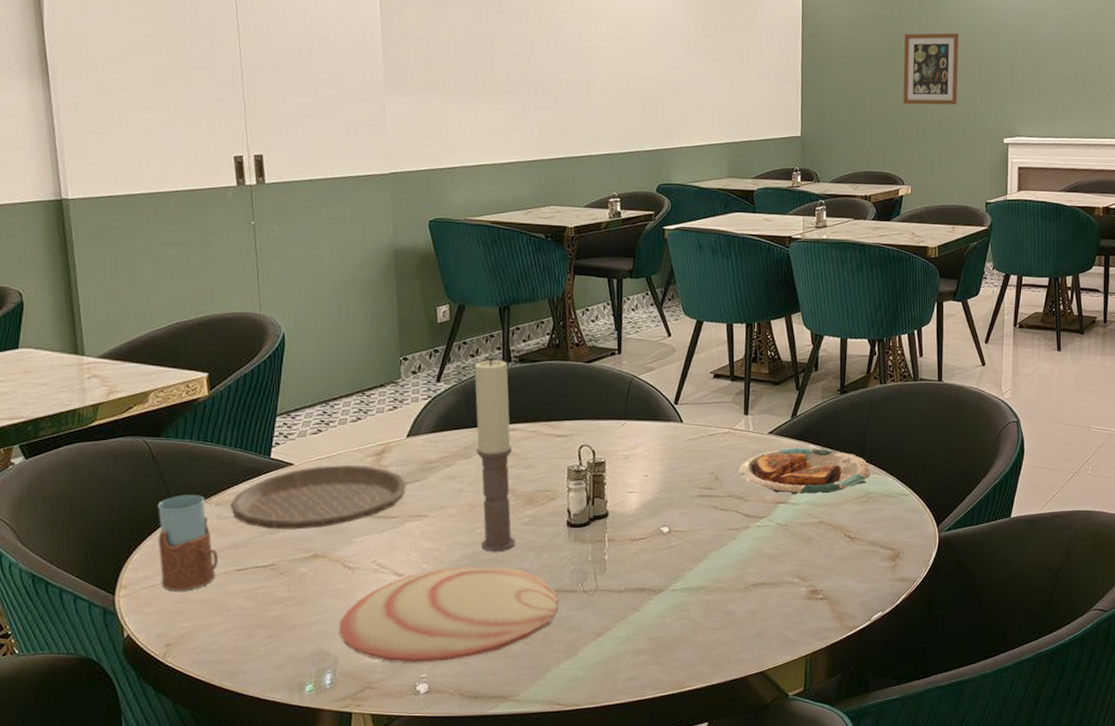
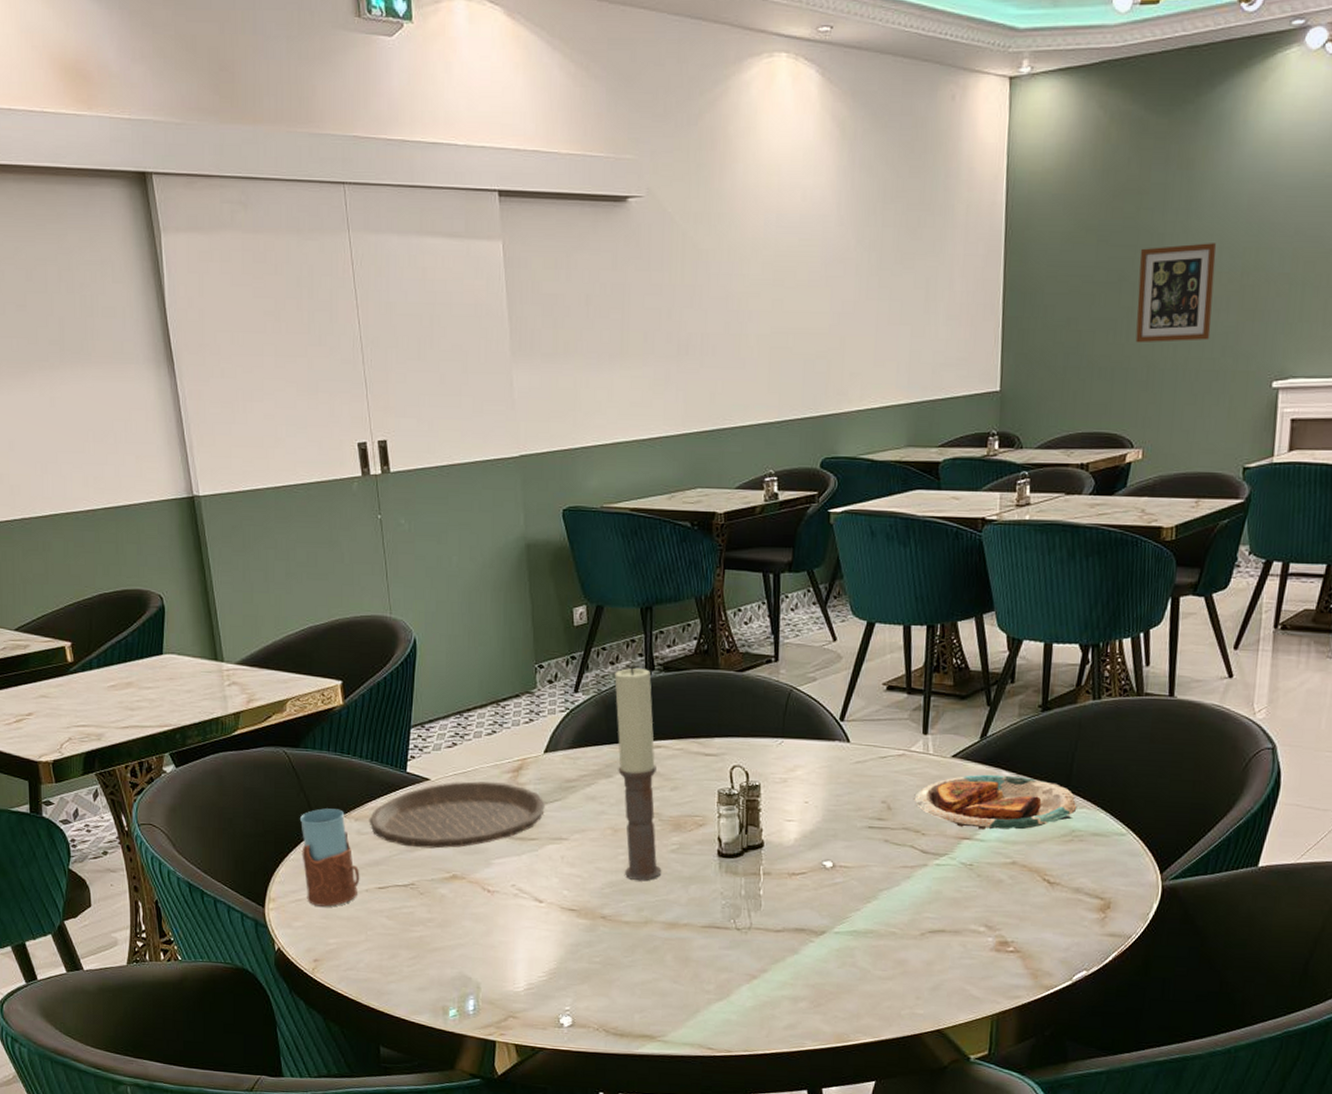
plate: present [338,567,559,663] -> none [480,895,709,995]

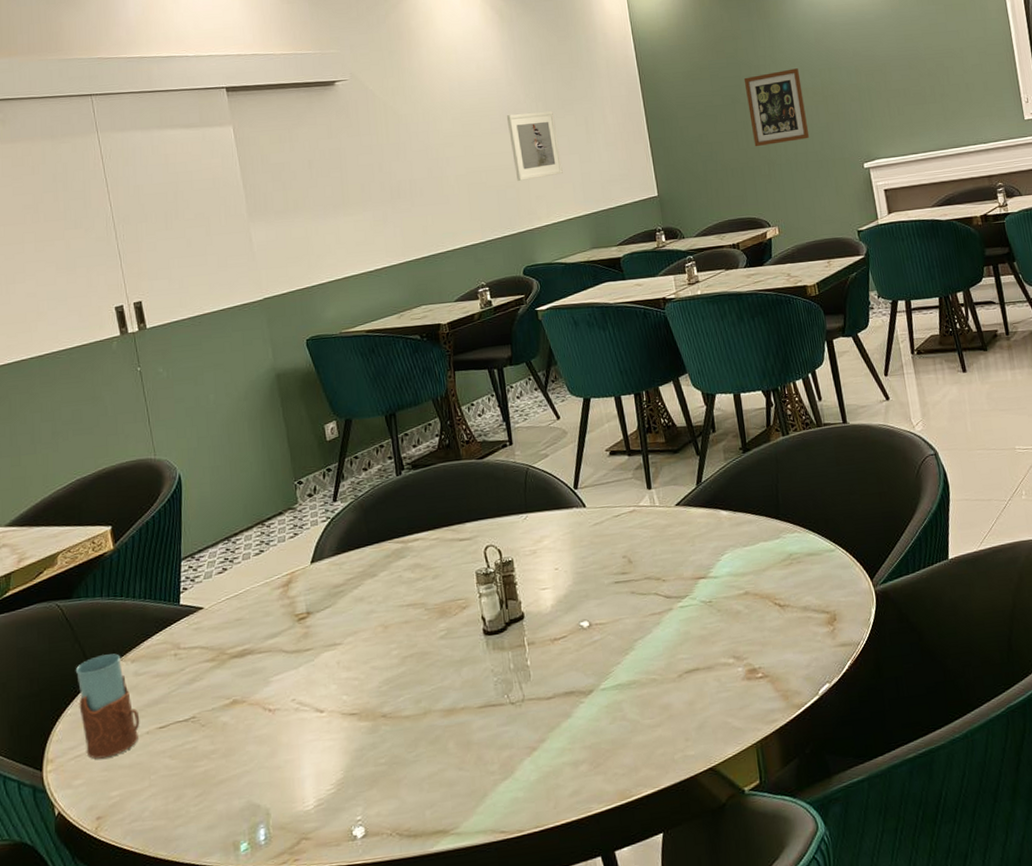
plate: present [369,781,546,849] -> none [145,599,318,680]
candle: present [614,666,662,880] -> none [368,469,434,673]
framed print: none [829,265,889,351] -> present [506,111,563,181]
plate: present [912,774,1077,830] -> none [649,513,790,568]

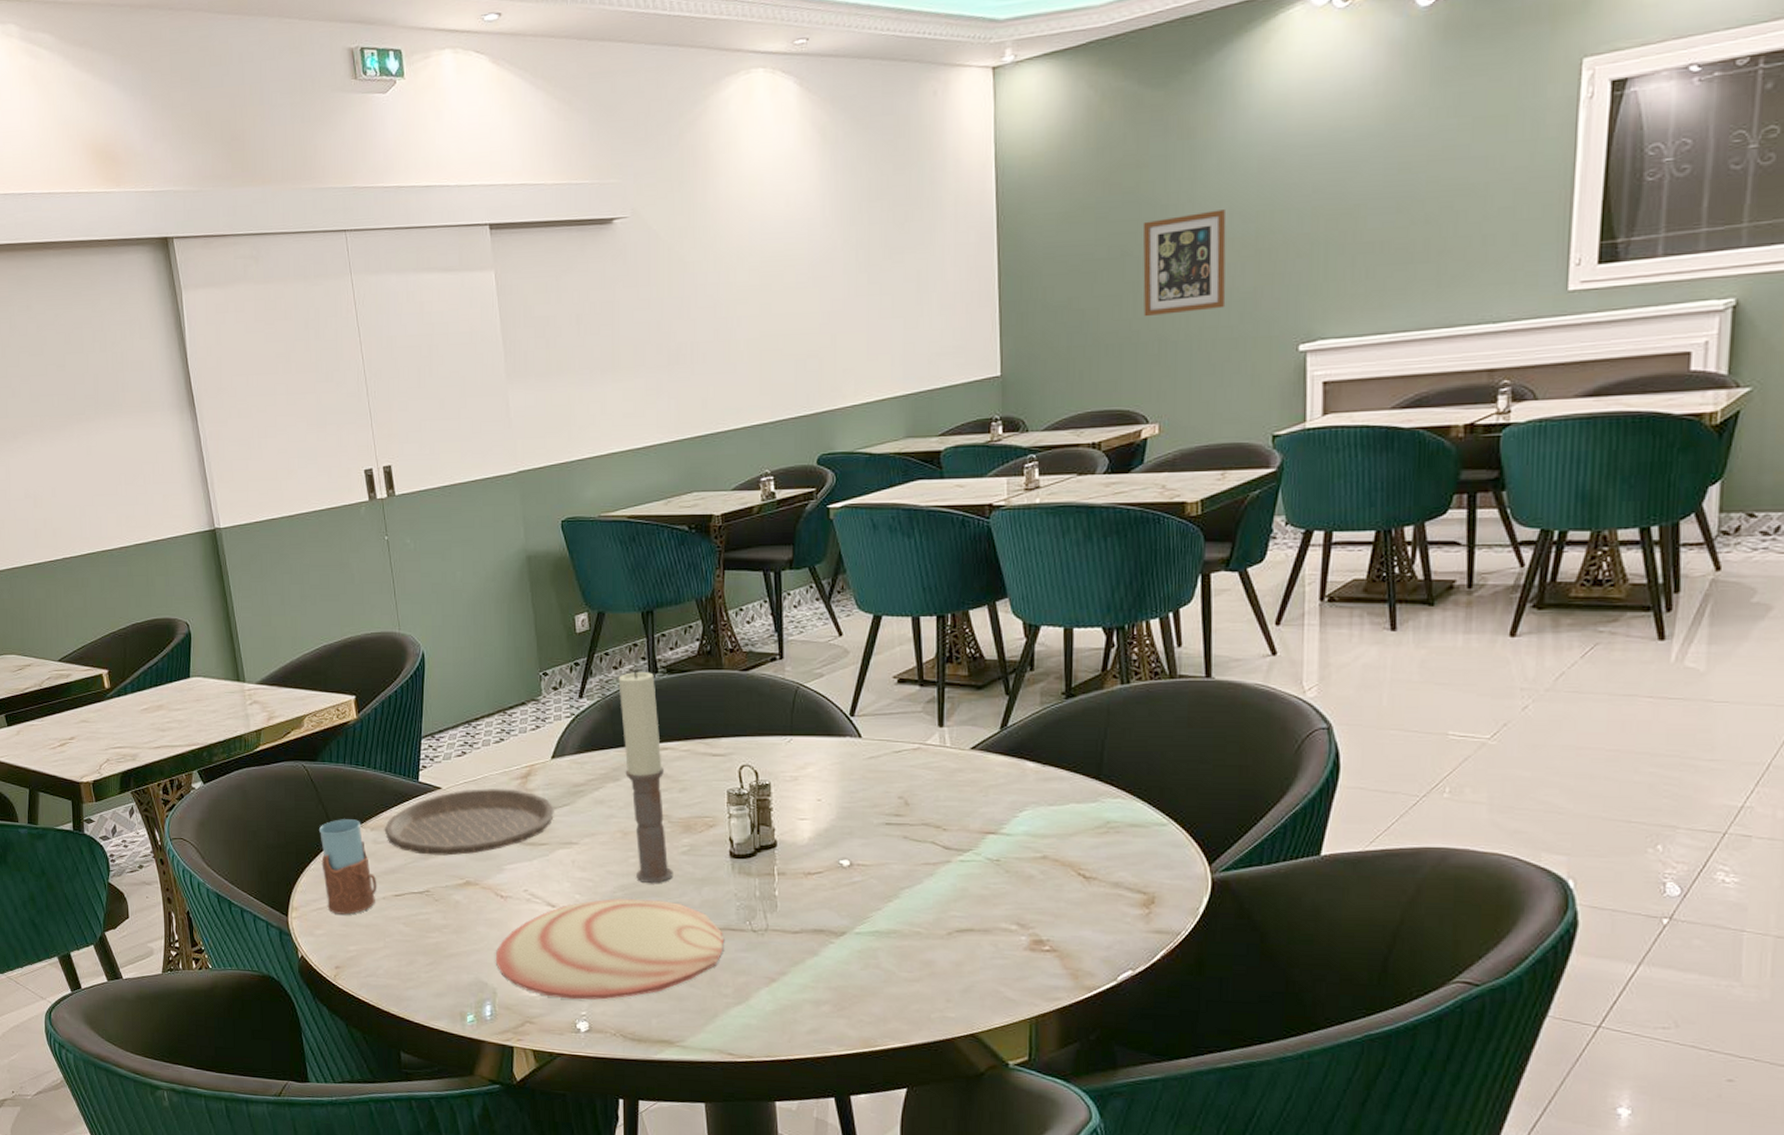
plate: none [145,599,318,680] -> present [384,789,555,856]
plate: none [266,687,487,808] -> present [495,898,725,1000]
candle: none [368,469,434,673] -> present [618,669,673,883]
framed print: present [506,111,563,181] -> none [816,262,881,349]

